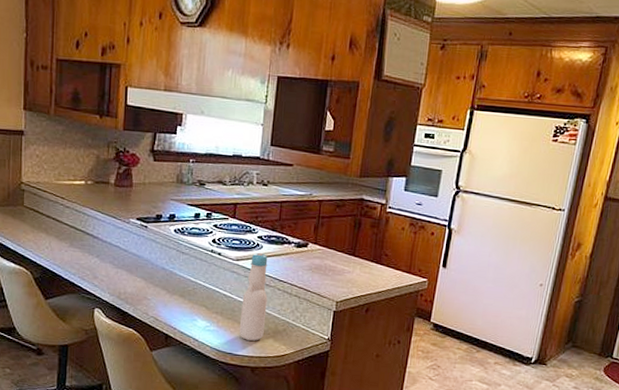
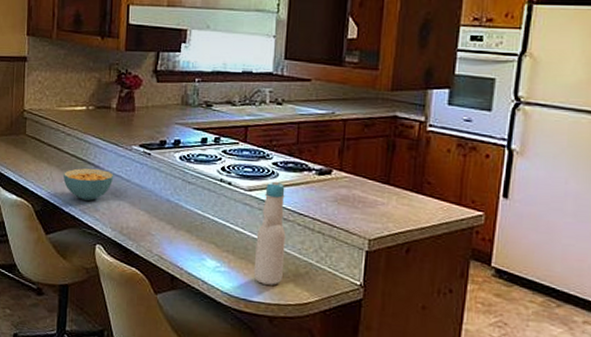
cereal bowl: none [62,239,112,269] -> present [63,168,114,201]

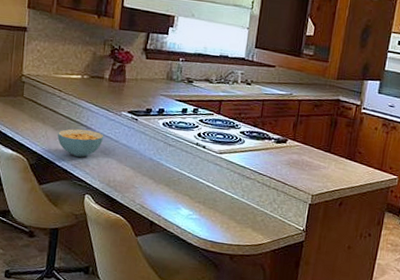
bottle: present [253,181,286,285] -> none [219,146,249,230]

